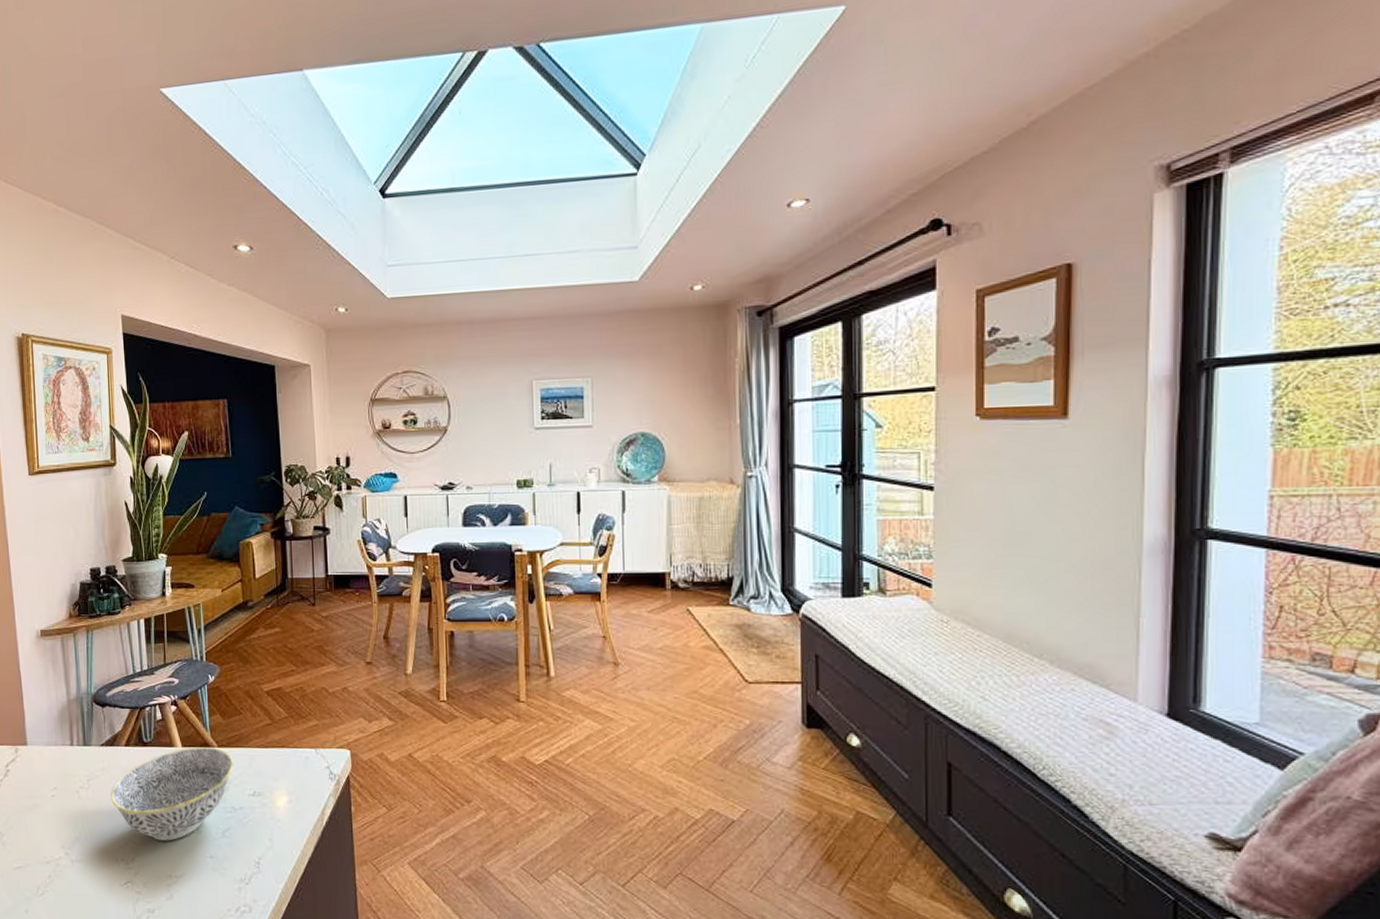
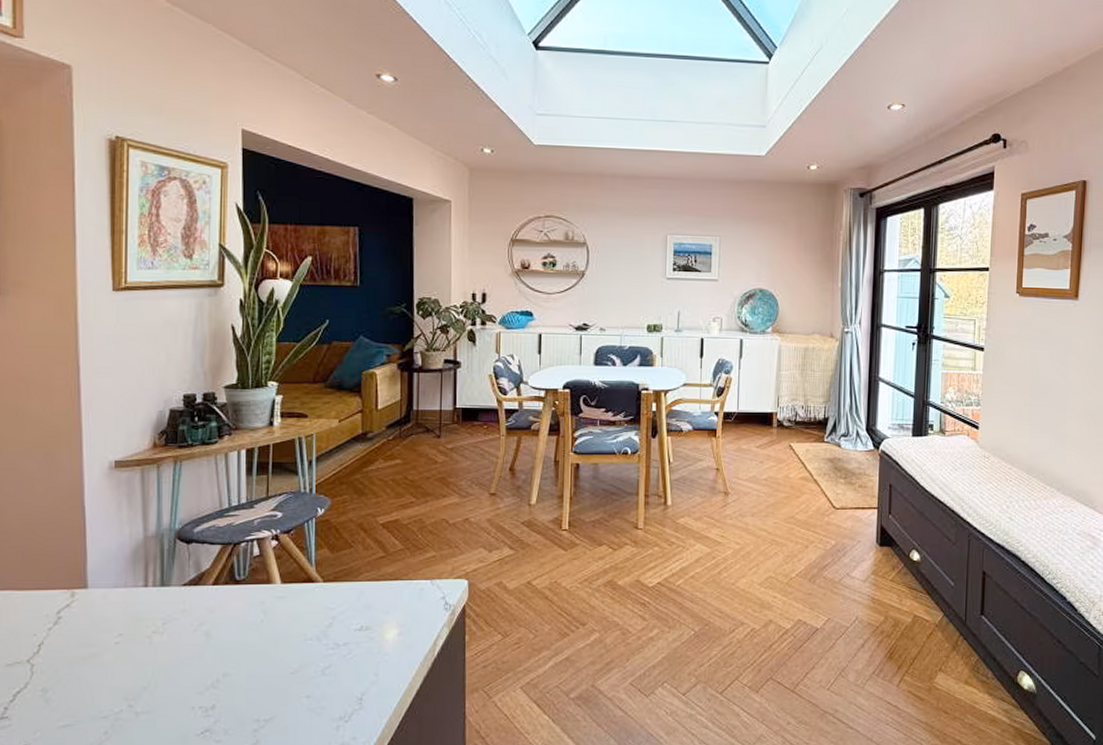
bowl: present [111,746,234,841] -> none [191,582,341,684]

